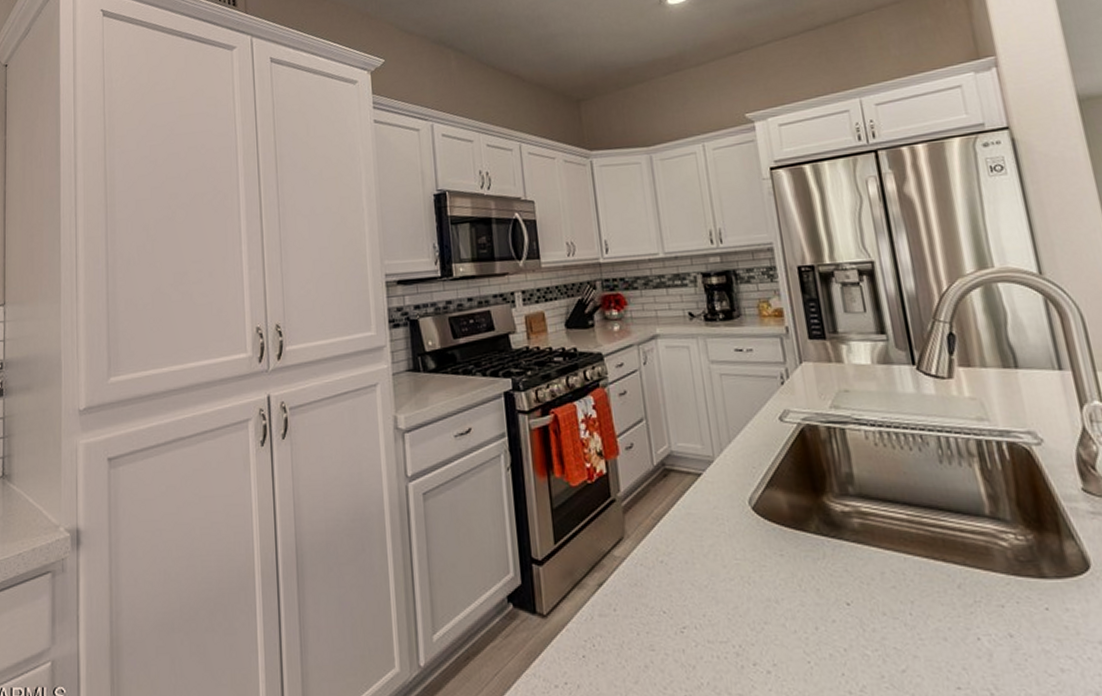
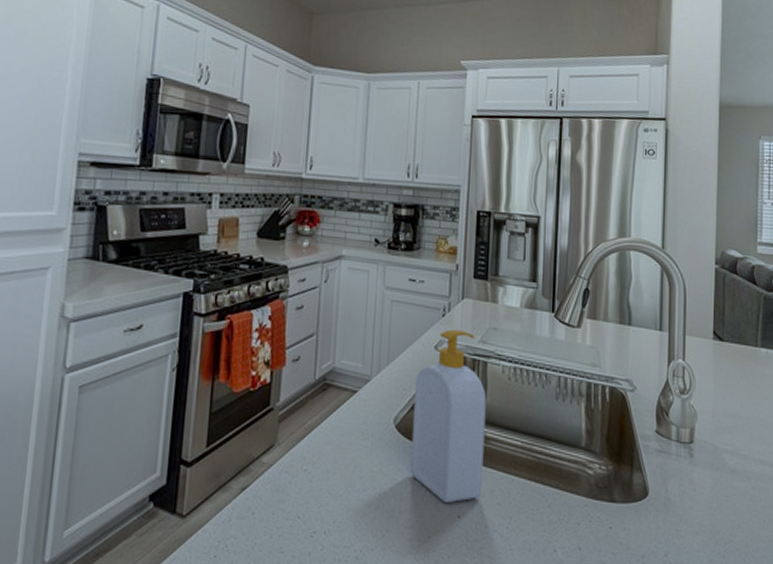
soap bottle: none [764,396,871,588] -> present [410,329,486,502]

